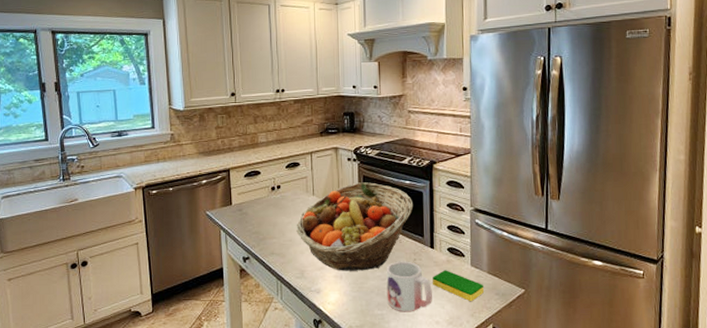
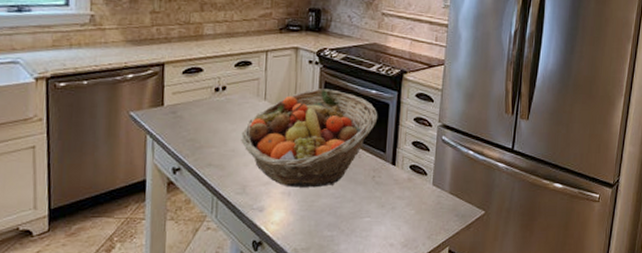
mug: present [386,261,432,312] -> none [339,178,389,234]
dish sponge: present [433,270,484,301] -> none [391,189,443,222]

